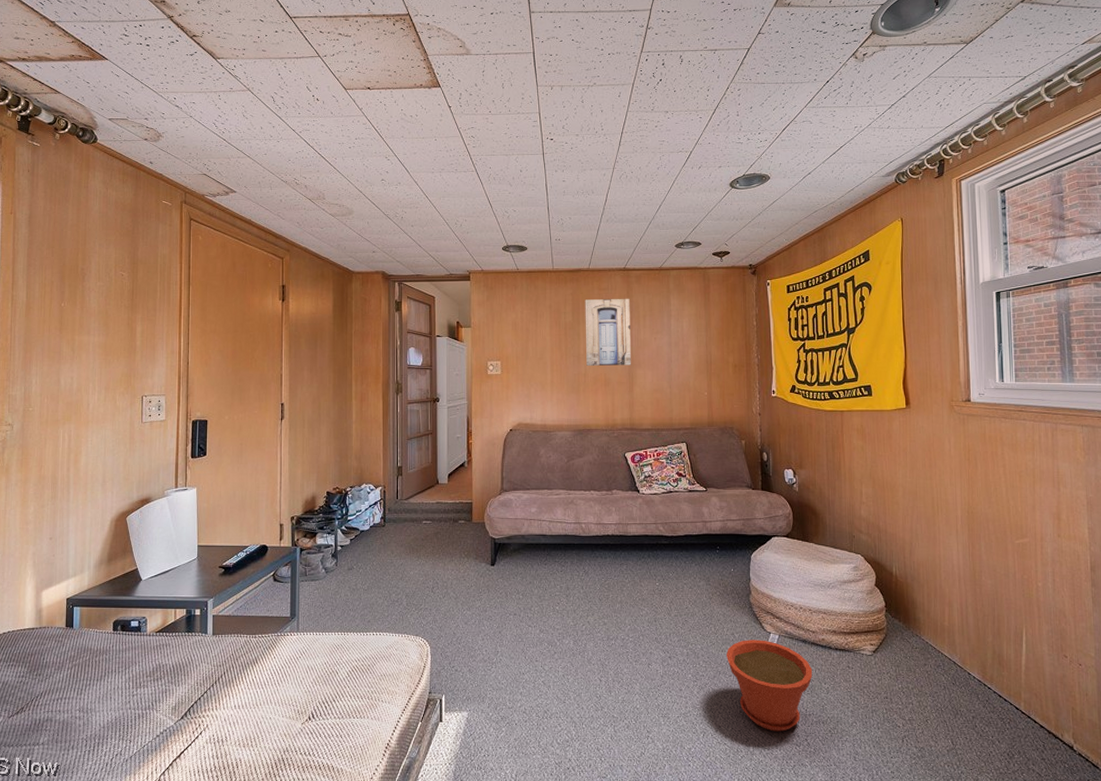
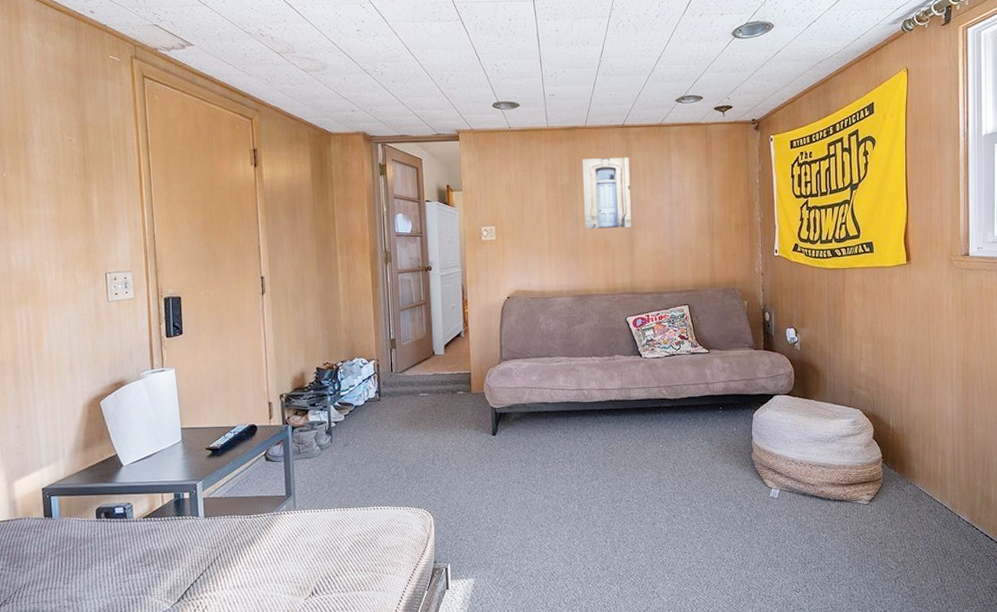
plant pot: present [726,640,813,732] -> none [728,495,812,580]

